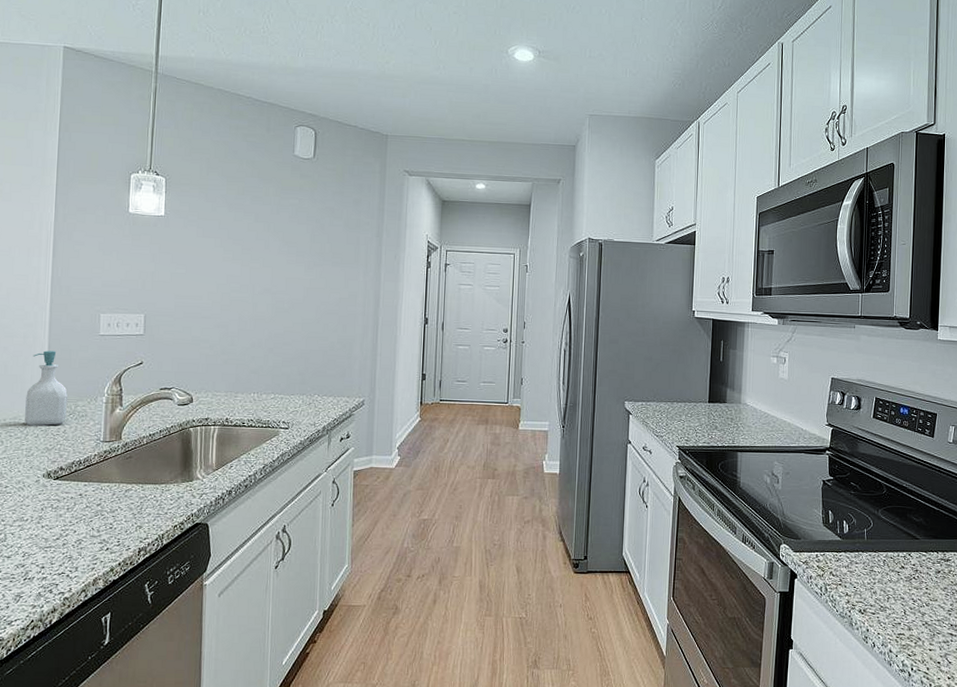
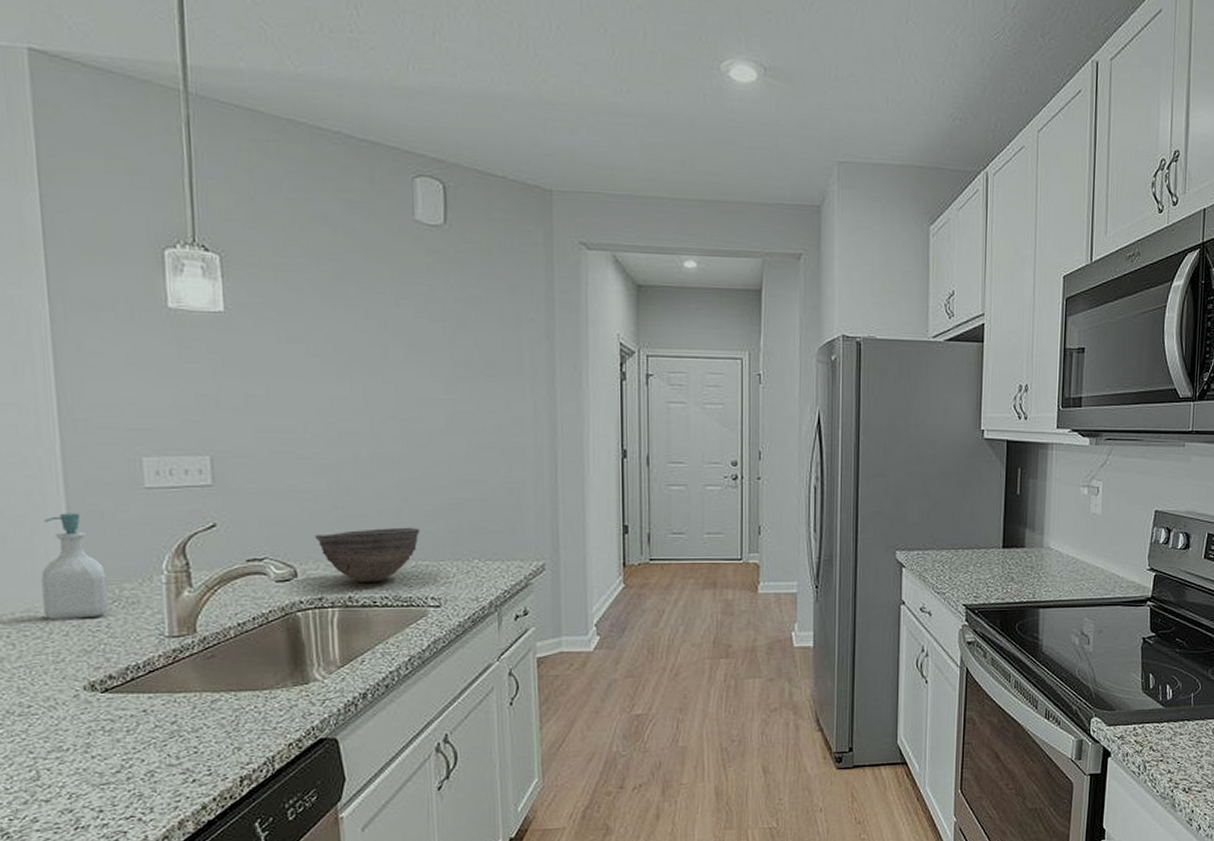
bowl: none [207,369,279,408] -> present [314,527,420,582]

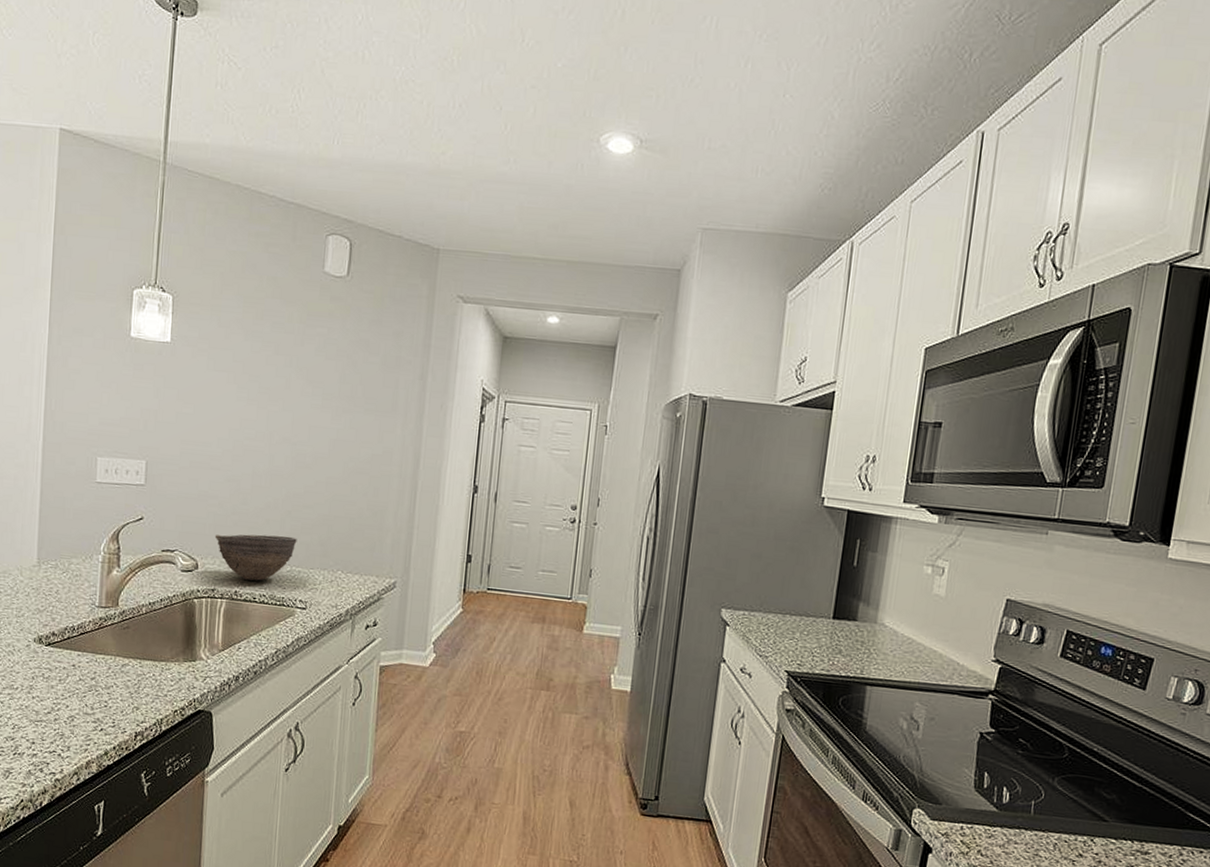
soap bottle: present [41,513,109,621] -> none [15,496,61,584]

